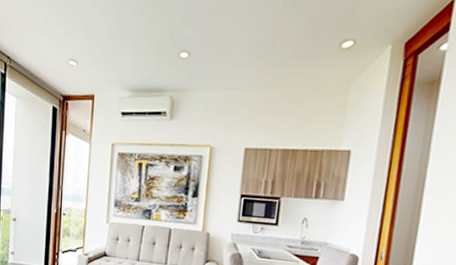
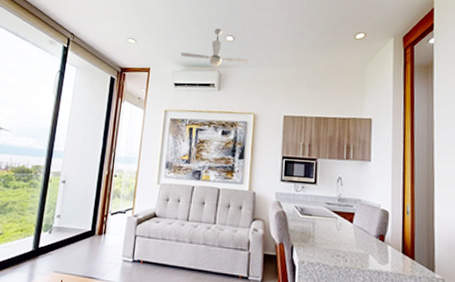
ceiling fan: none [127,43,209,97] -> present [180,28,251,72]

